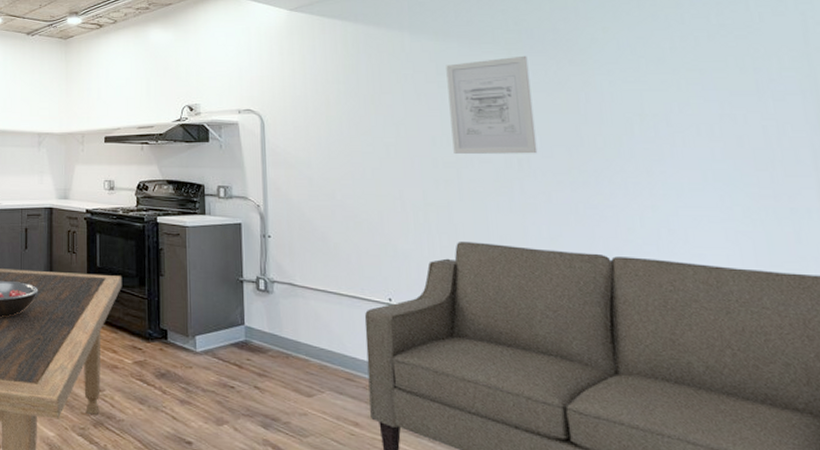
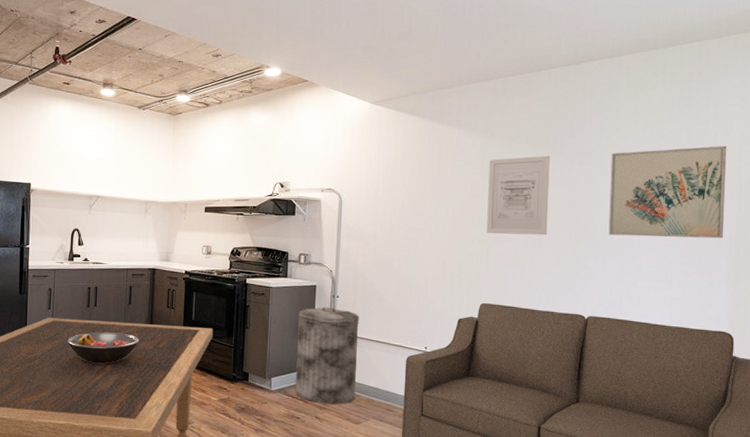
trash can: none [222,249,304,372] -> present [295,307,359,405]
wall art: none [612,28,803,151] -> present [608,145,727,239]

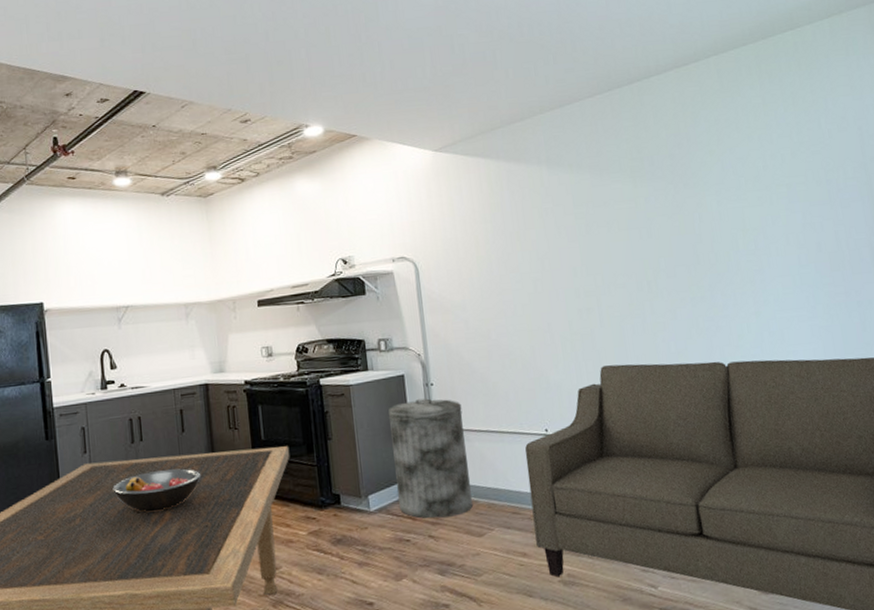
wall art: present [486,155,550,235] -> none [581,182,663,282]
wall art: present [608,145,727,239] -> none [718,142,864,264]

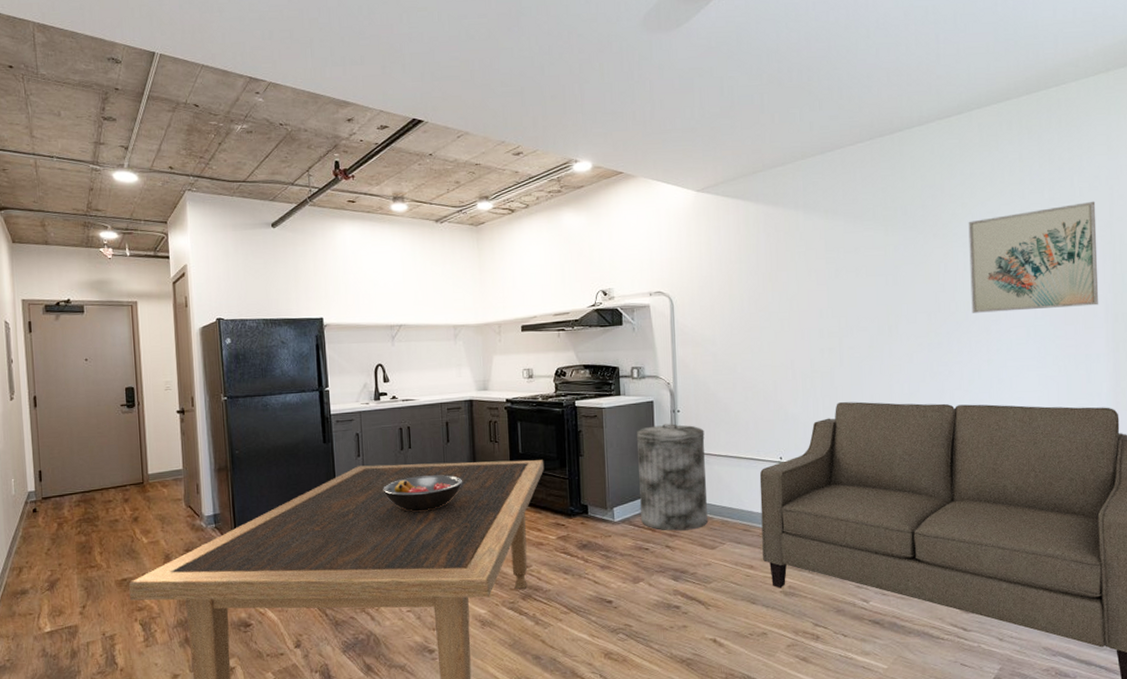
wall art: none [718,142,864,264] -> present [968,201,1099,313]

